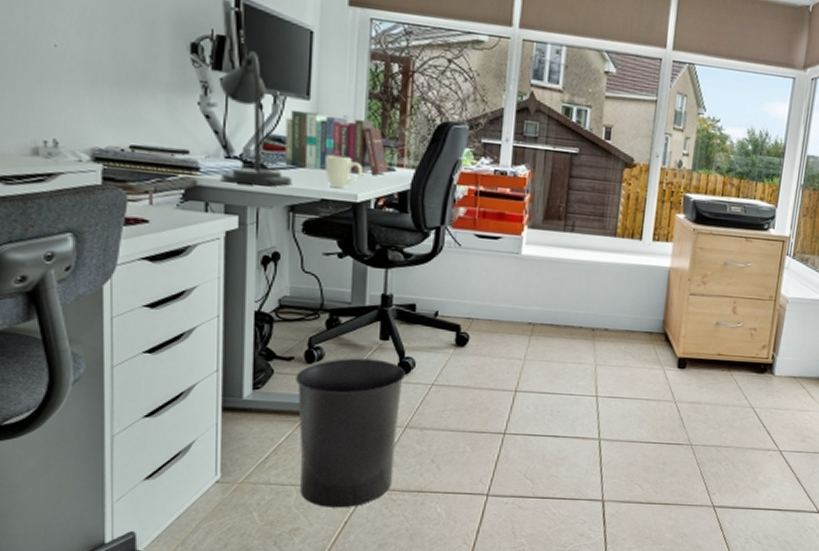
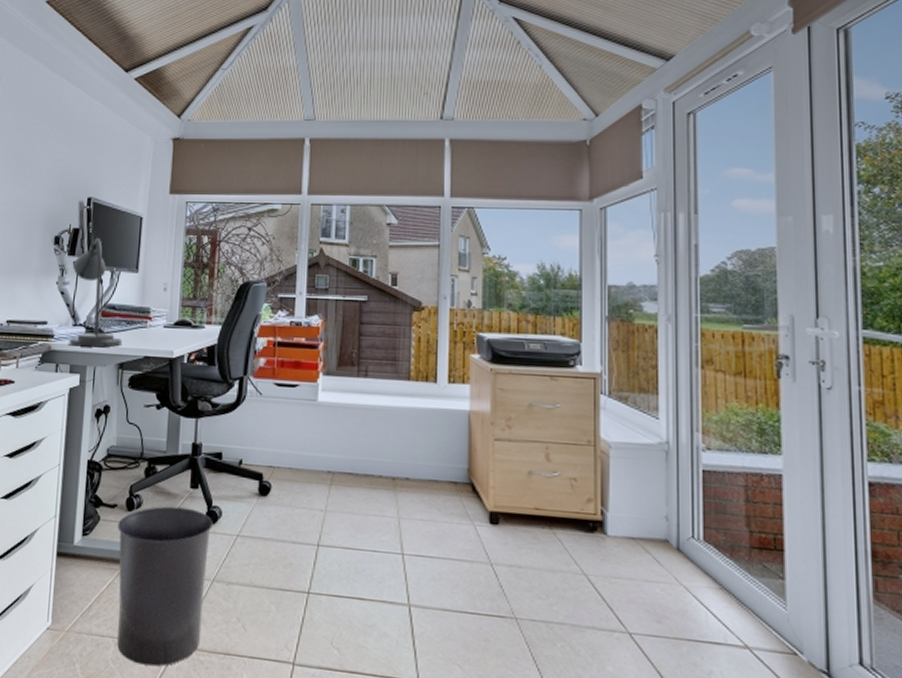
books: present [285,109,388,175] -> none [117,282,199,332]
mug: present [325,154,362,189] -> none [148,317,178,347]

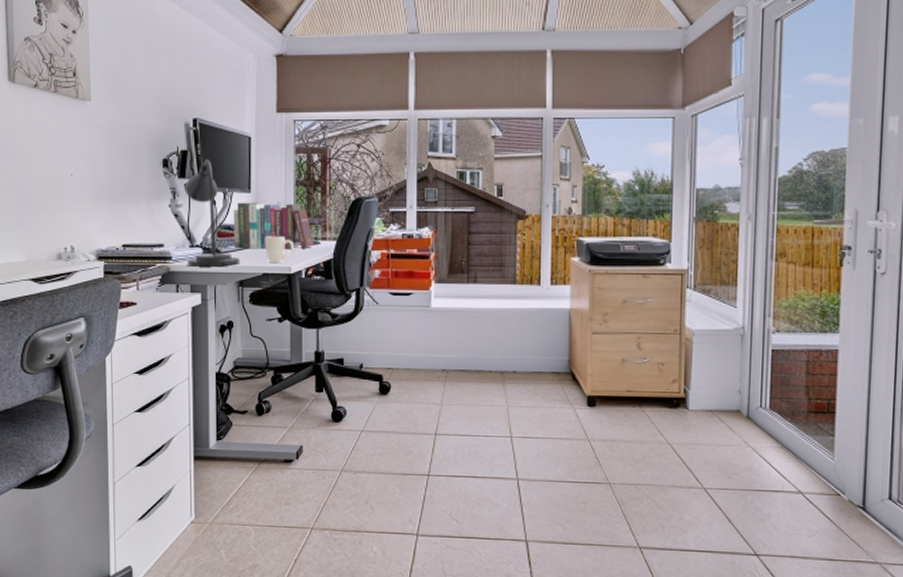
books: none [117,282,199,332] -> present [233,202,314,249]
waste bin: present [117,506,213,666] -> none [250,409,338,546]
mug: none [148,317,178,347] -> present [265,236,294,263]

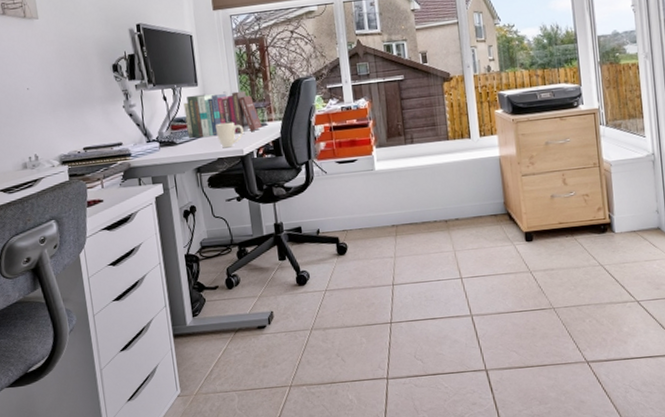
desk lamp: present [184,158,241,267] -> none [135,59,196,160]

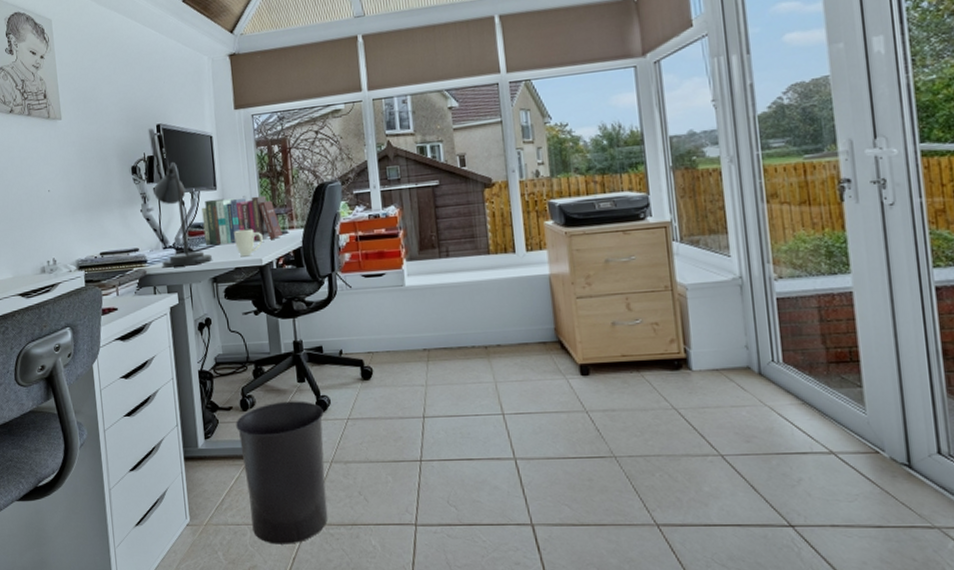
desk lamp: none [135,59,196,160] -> present [153,161,213,268]
waste bin: none [222,276,310,407] -> present [236,401,328,545]

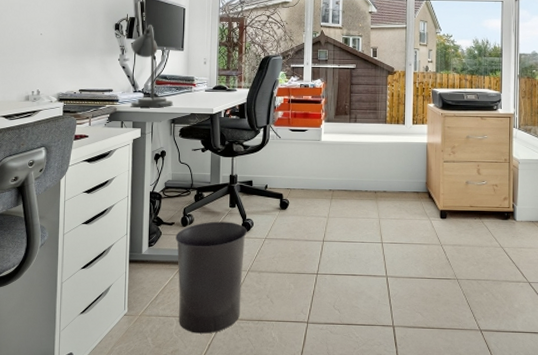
books: present [201,195,283,247] -> none [169,58,232,95]
mug: present [234,228,263,257] -> none [193,84,216,106]

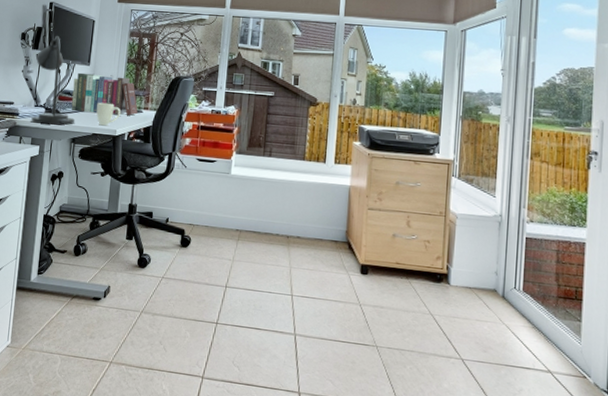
books: none [169,58,232,95] -> present [71,72,138,115]
waste bin: present [175,221,247,334] -> none [63,253,143,377]
mug: none [193,84,216,106] -> present [96,102,121,126]

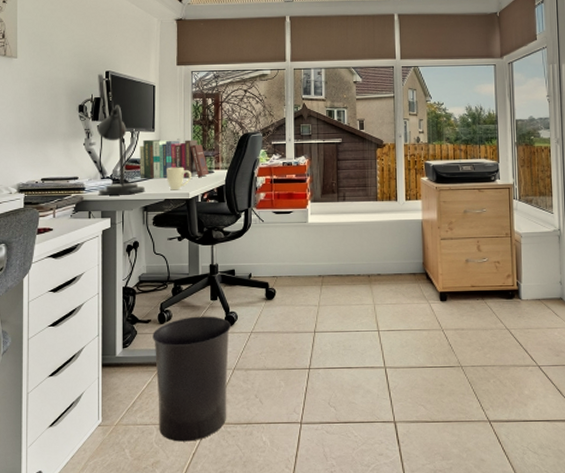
waste bin: none [63,253,143,377] -> present [152,316,231,442]

